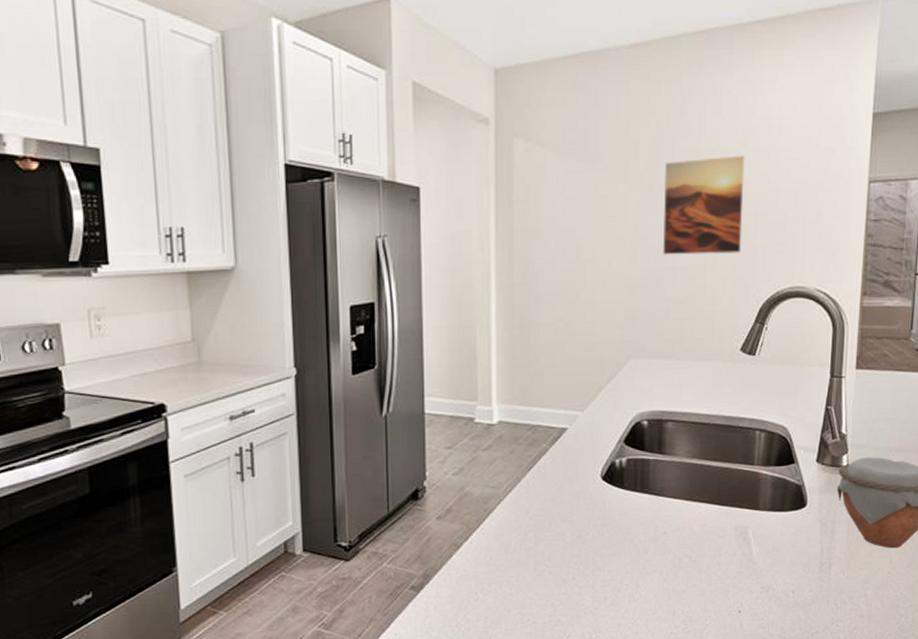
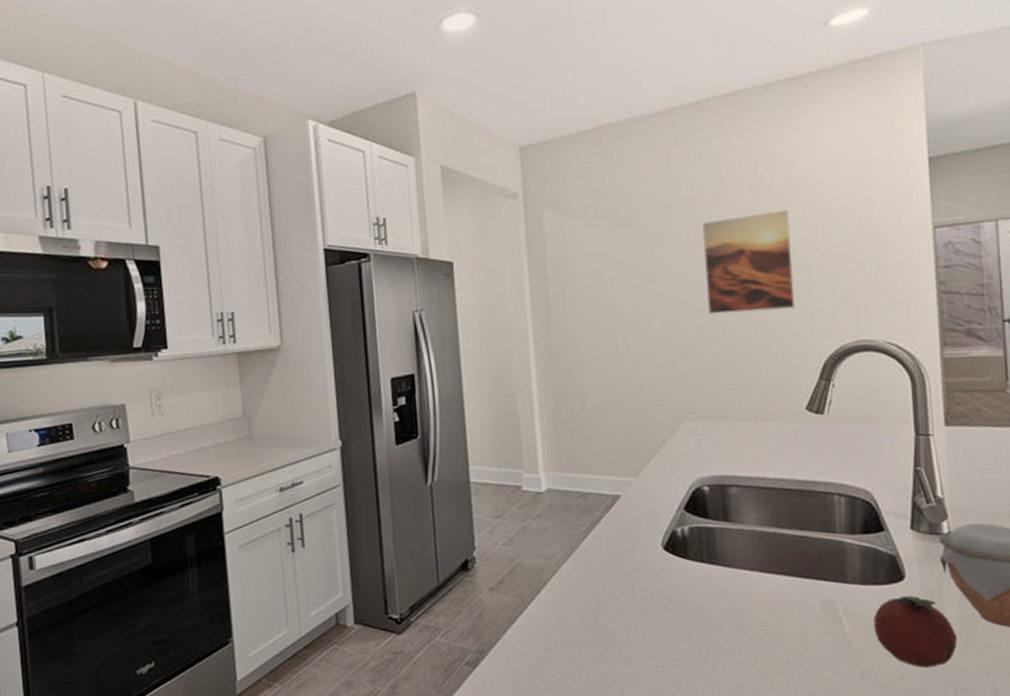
fruit: none [776,520,842,583] -> present [873,595,957,668]

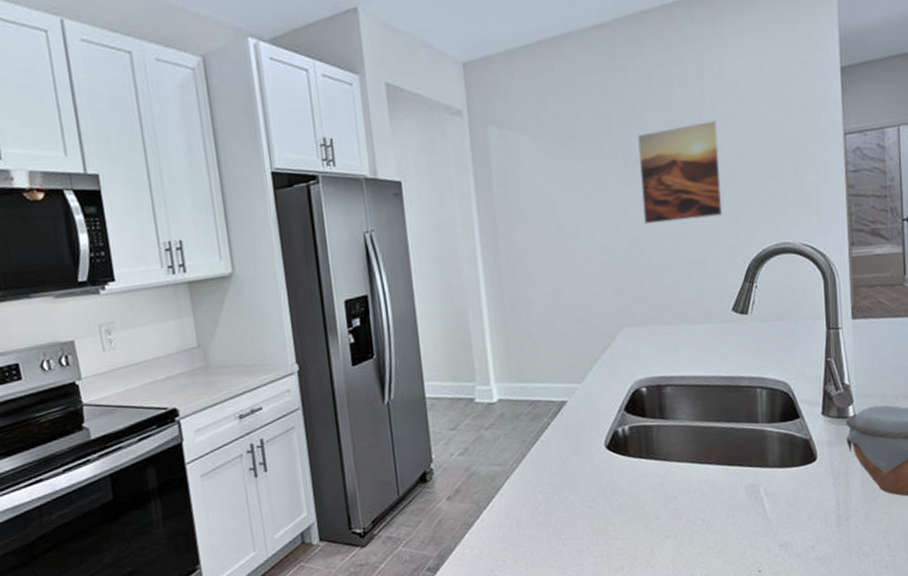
fruit: present [873,595,957,668] -> none [790,474,860,537]

